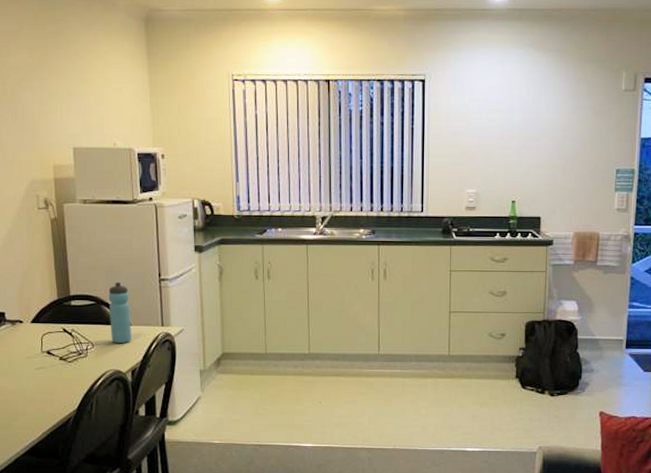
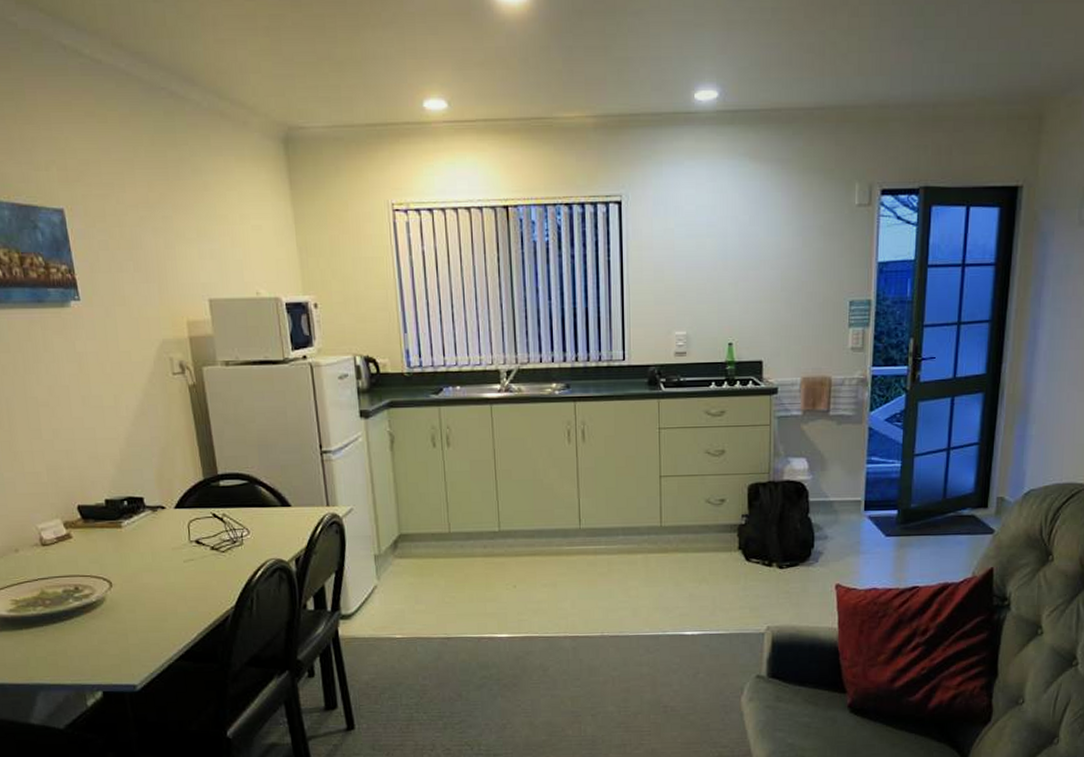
water bottle: present [108,281,131,343] -> none [262,456,293,528]

